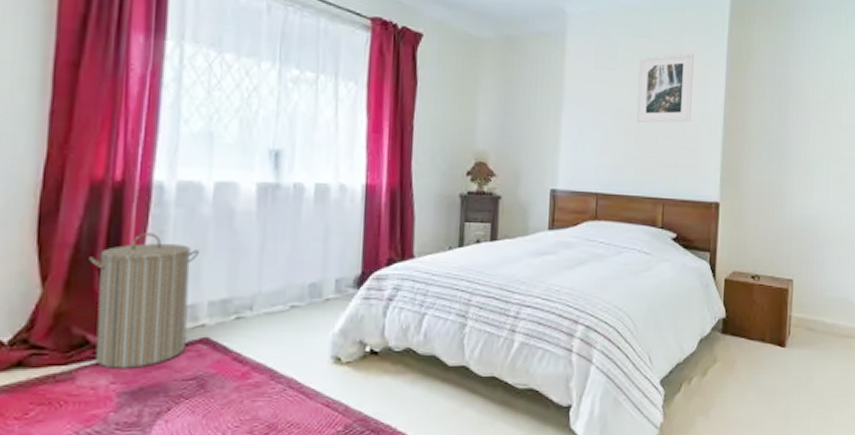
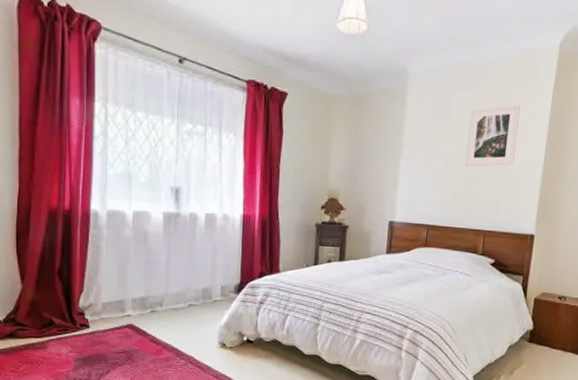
laundry hamper: present [89,233,200,369] -> none [51,248,125,343]

